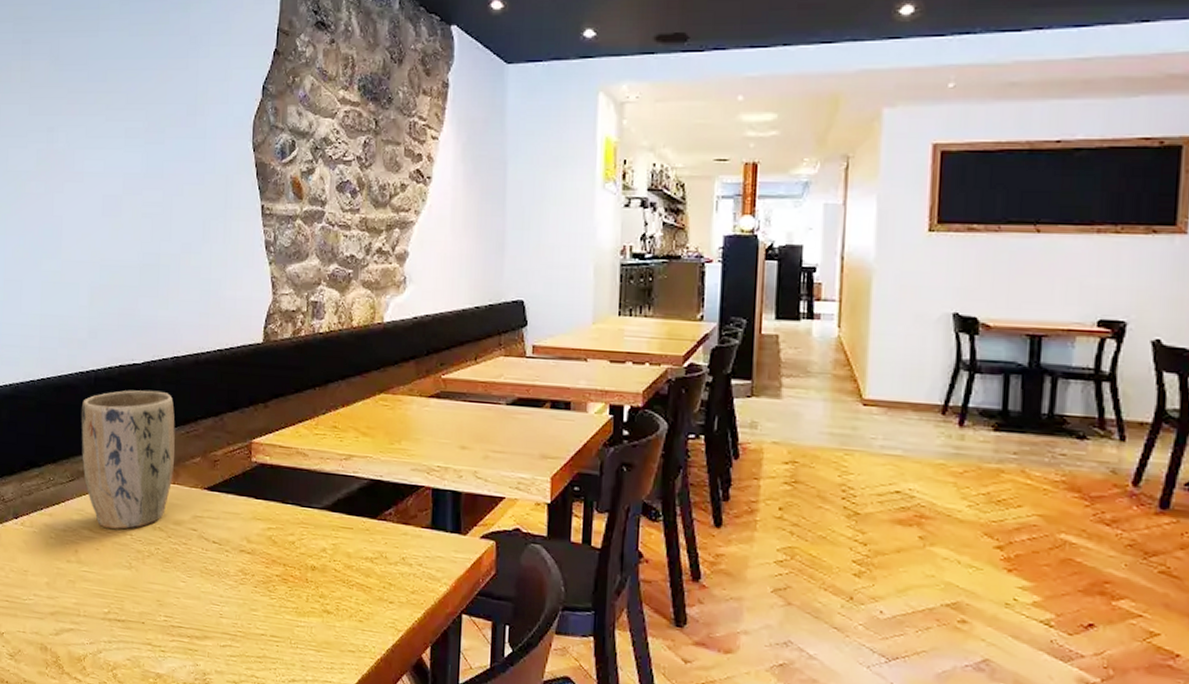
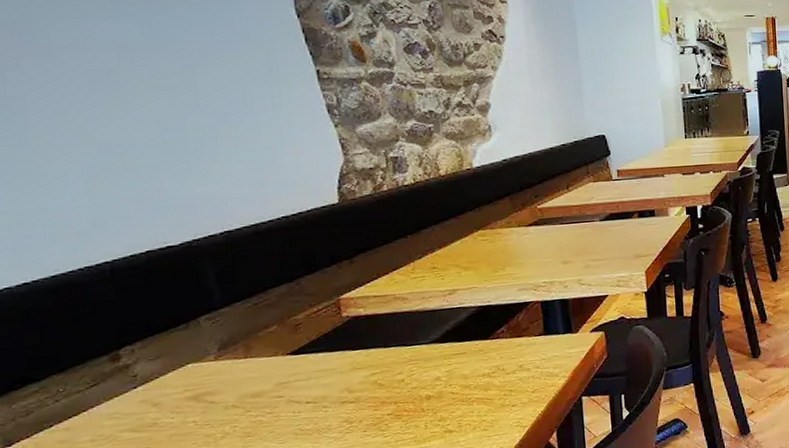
plant pot: present [81,390,175,529] -> none [96,269,243,424]

